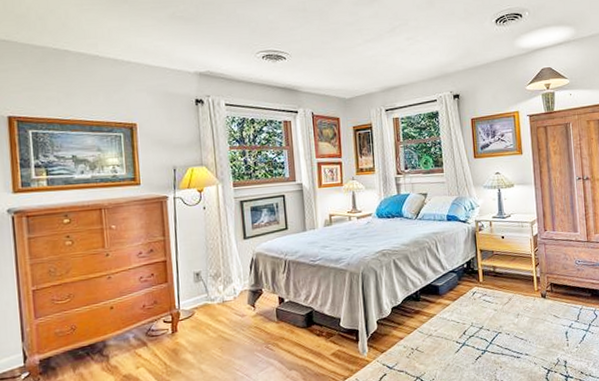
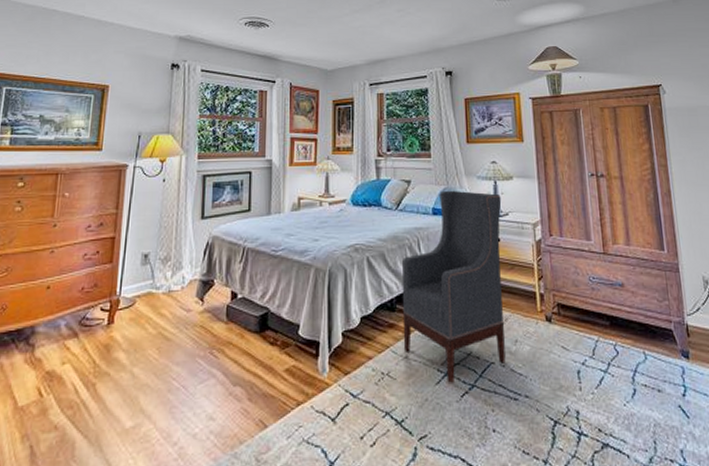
armchair: none [424,199,510,351] -> present [402,190,506,383]

